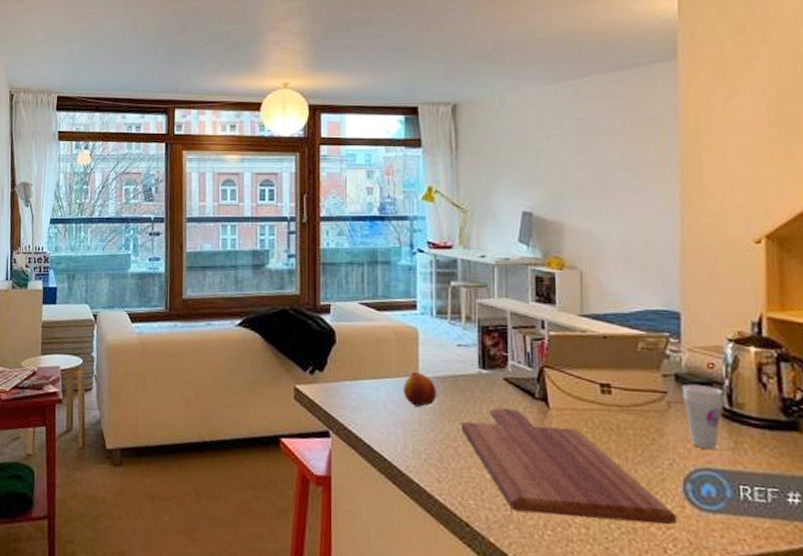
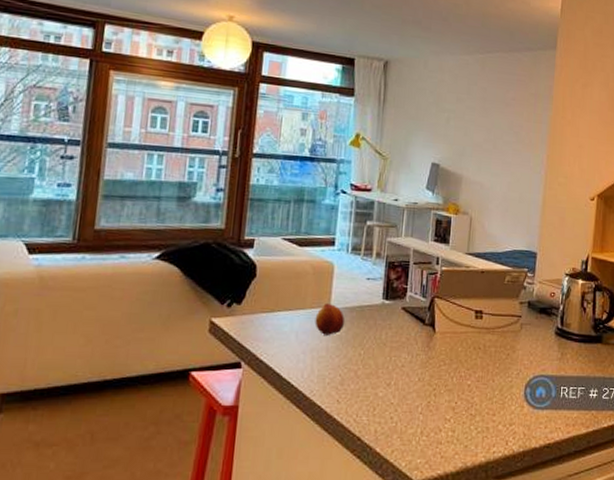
cutting board: present [460,408,678,525] -> none [362,334,518,423]
cup: present [681,383,723,449] -> none [531,309,558,360]

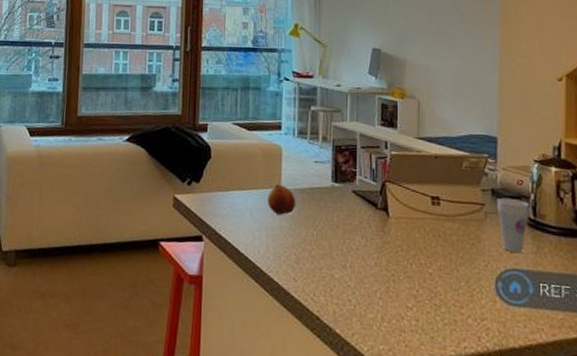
cup: none [531,309,558,360] -> present [496,197,529,253]

